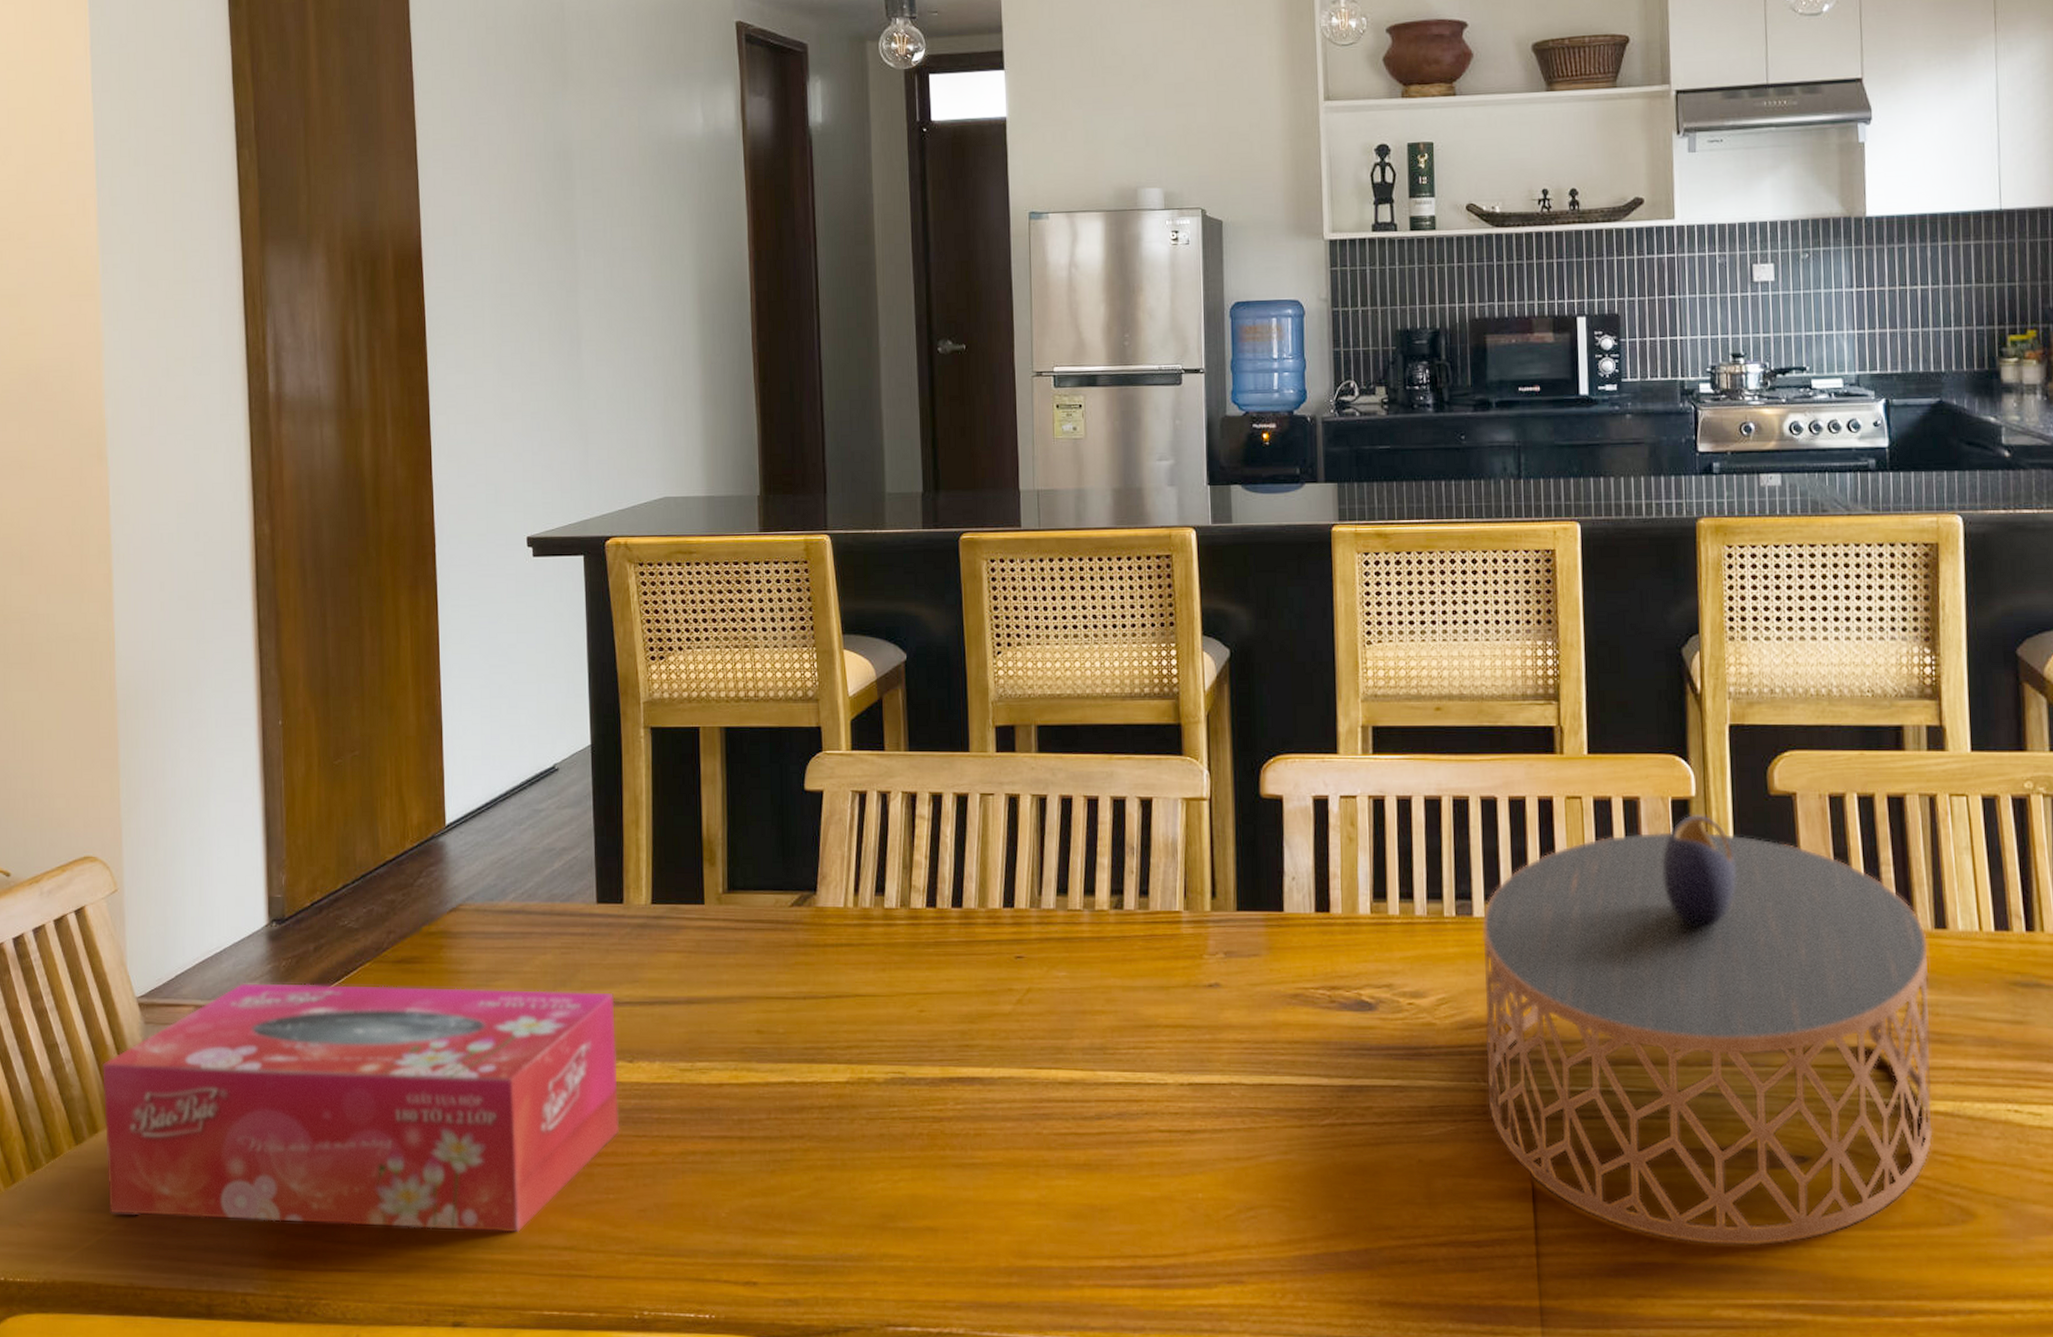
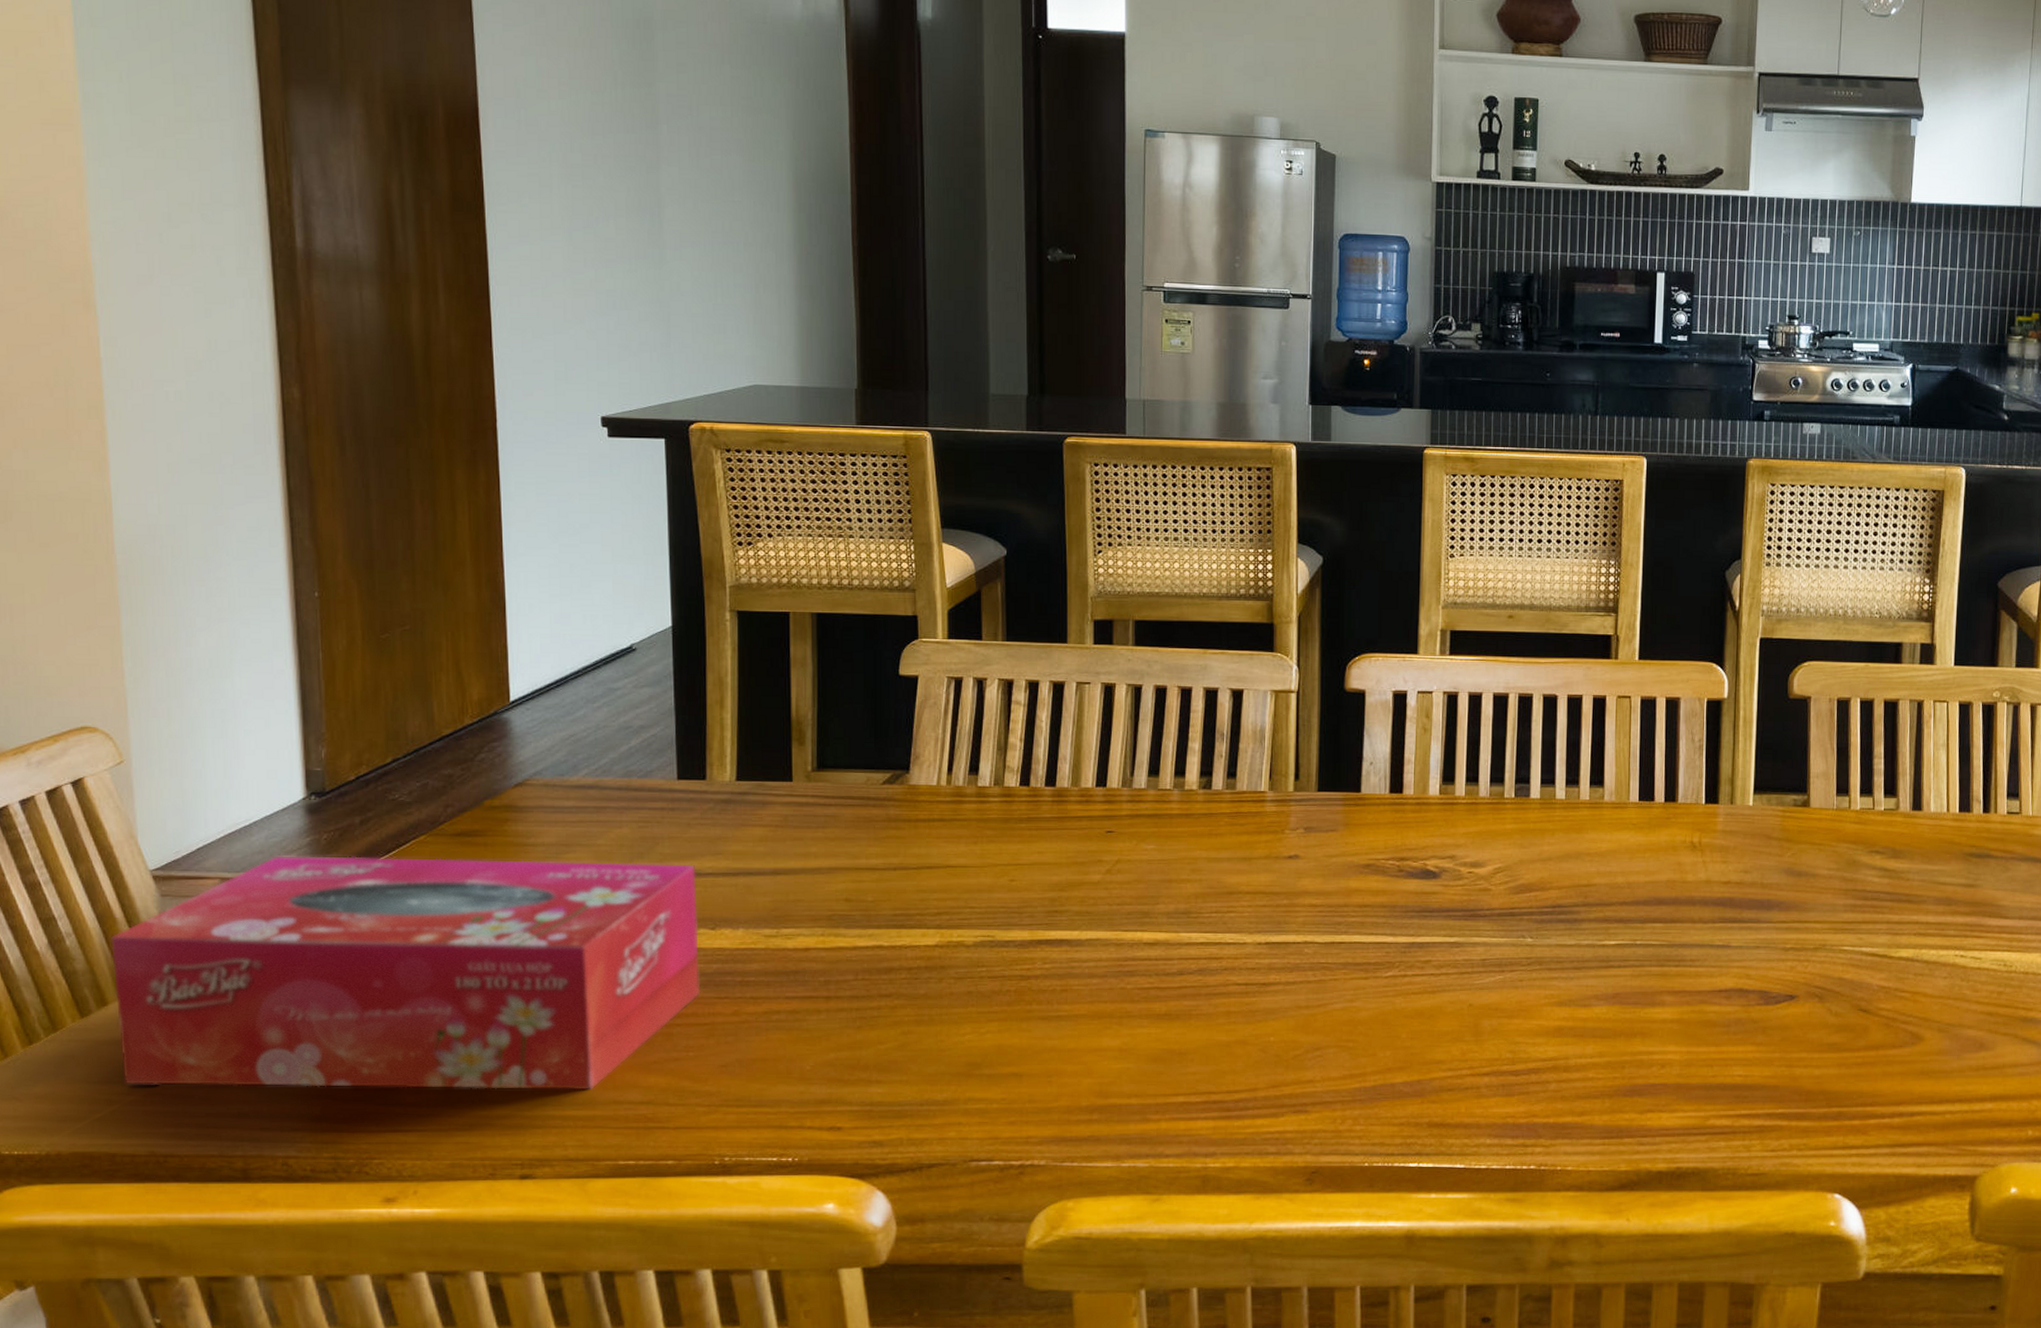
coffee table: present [1482,815,1933,1246] -> none [1533,714,1906,1068]

